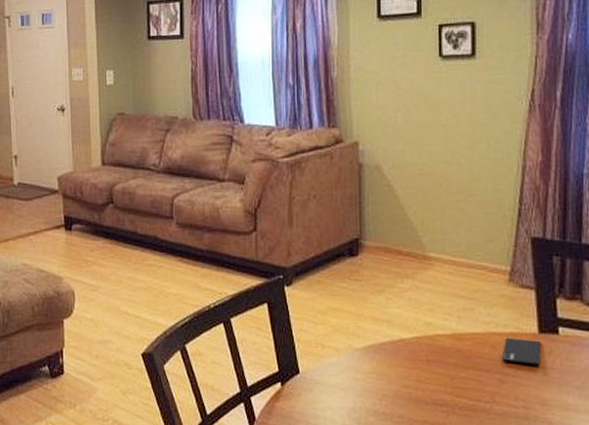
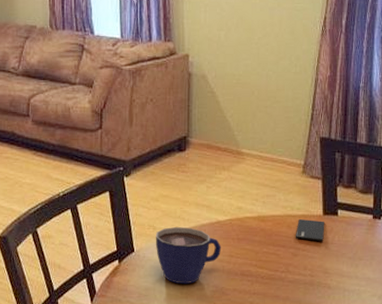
cup: none [324,345,407,413] -> present [155,227,222,284]

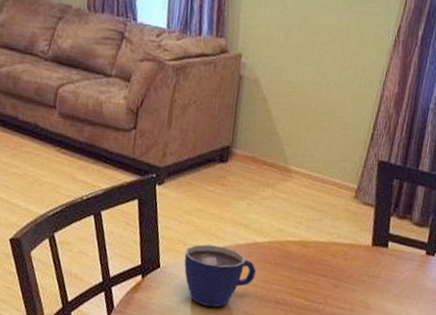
smartphone: present [295,218,325,241] -> none [338,247,373,274]

